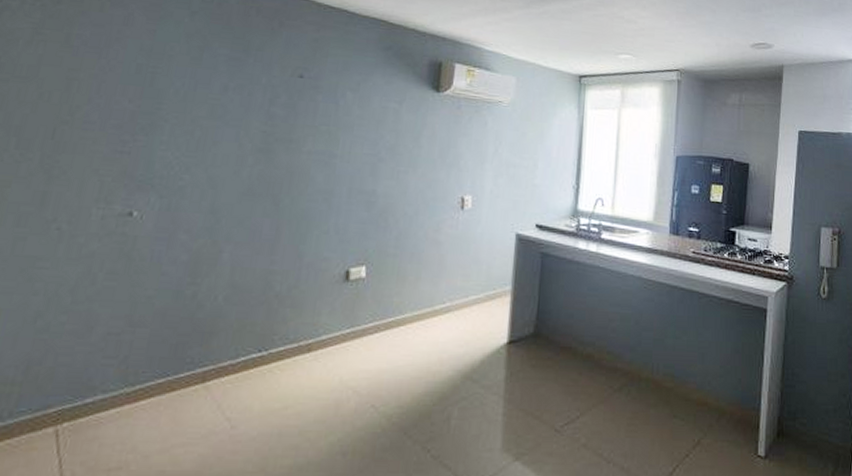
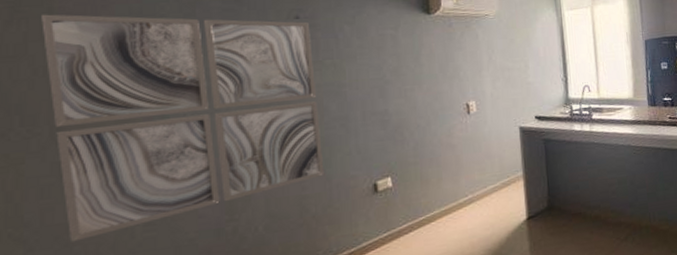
wall art: none [33,39,312,278] -> present [41,14,325,242]

